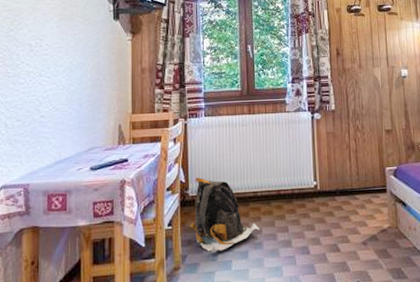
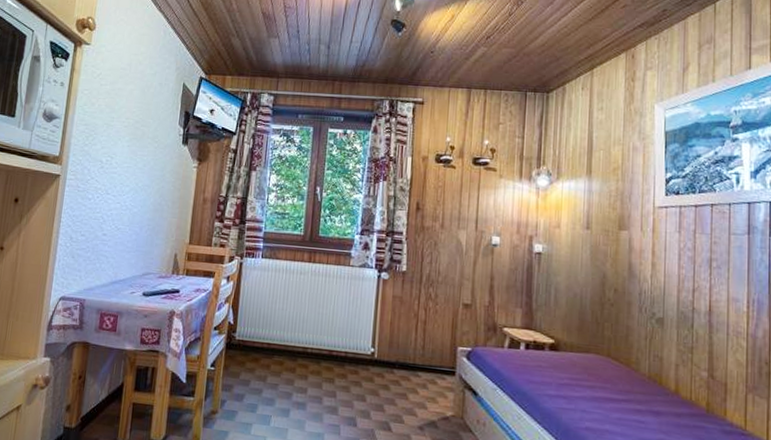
backpack: present [190,177,260,253] -> none [232,321,306,404]

